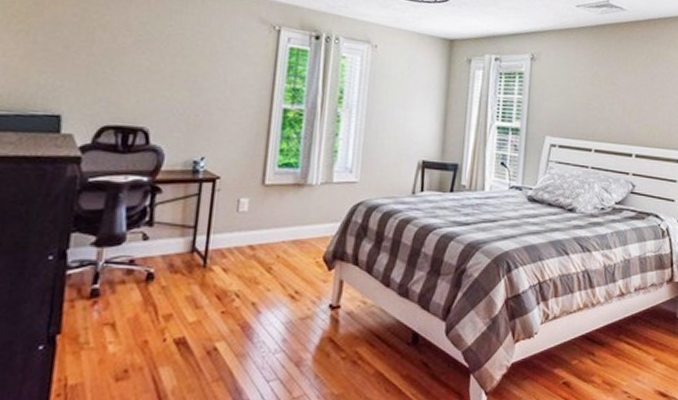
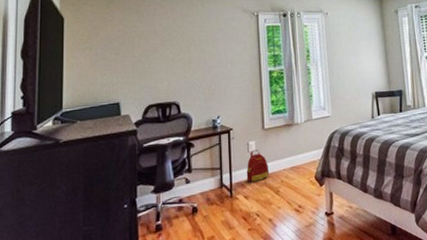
backpack: none [229,209,262,253] -> present [246,149,269,183]

